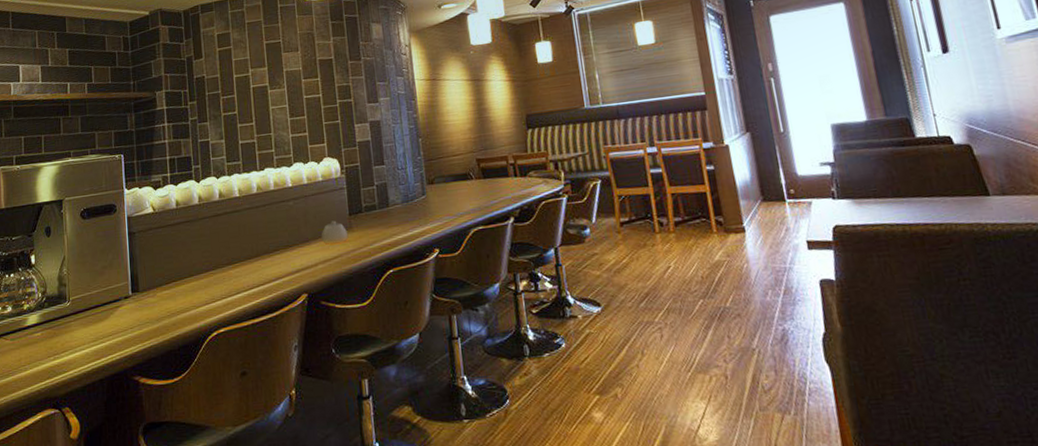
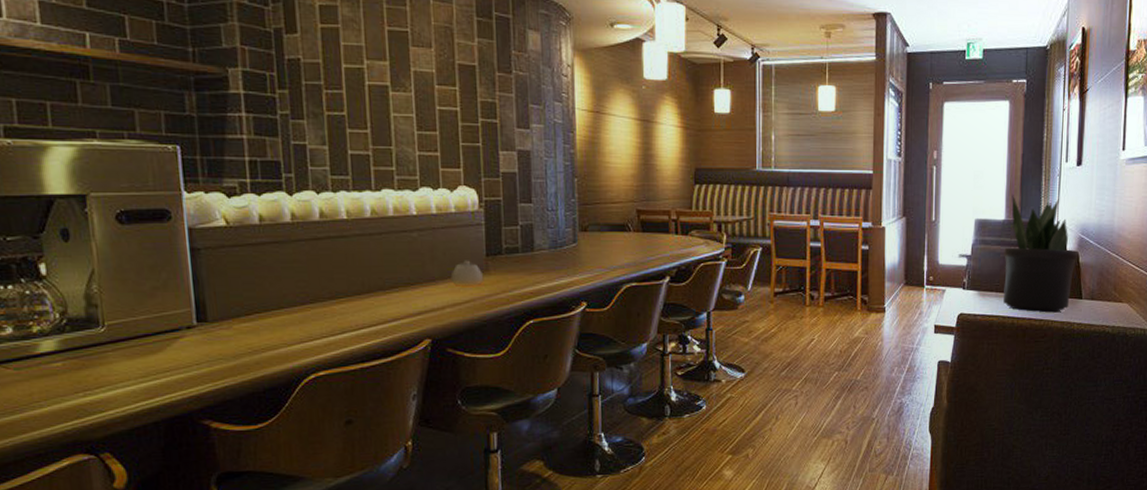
planter: none [869,91,974,216] -> present [1003,195,1079,312]

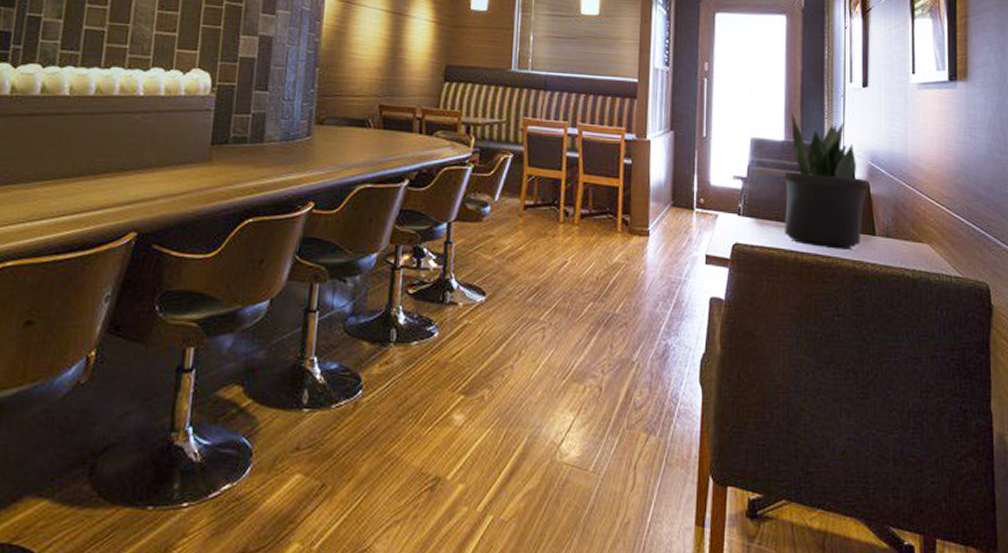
sugar bowl: present [450,260,484,286] -> none [168,147,206,177]

